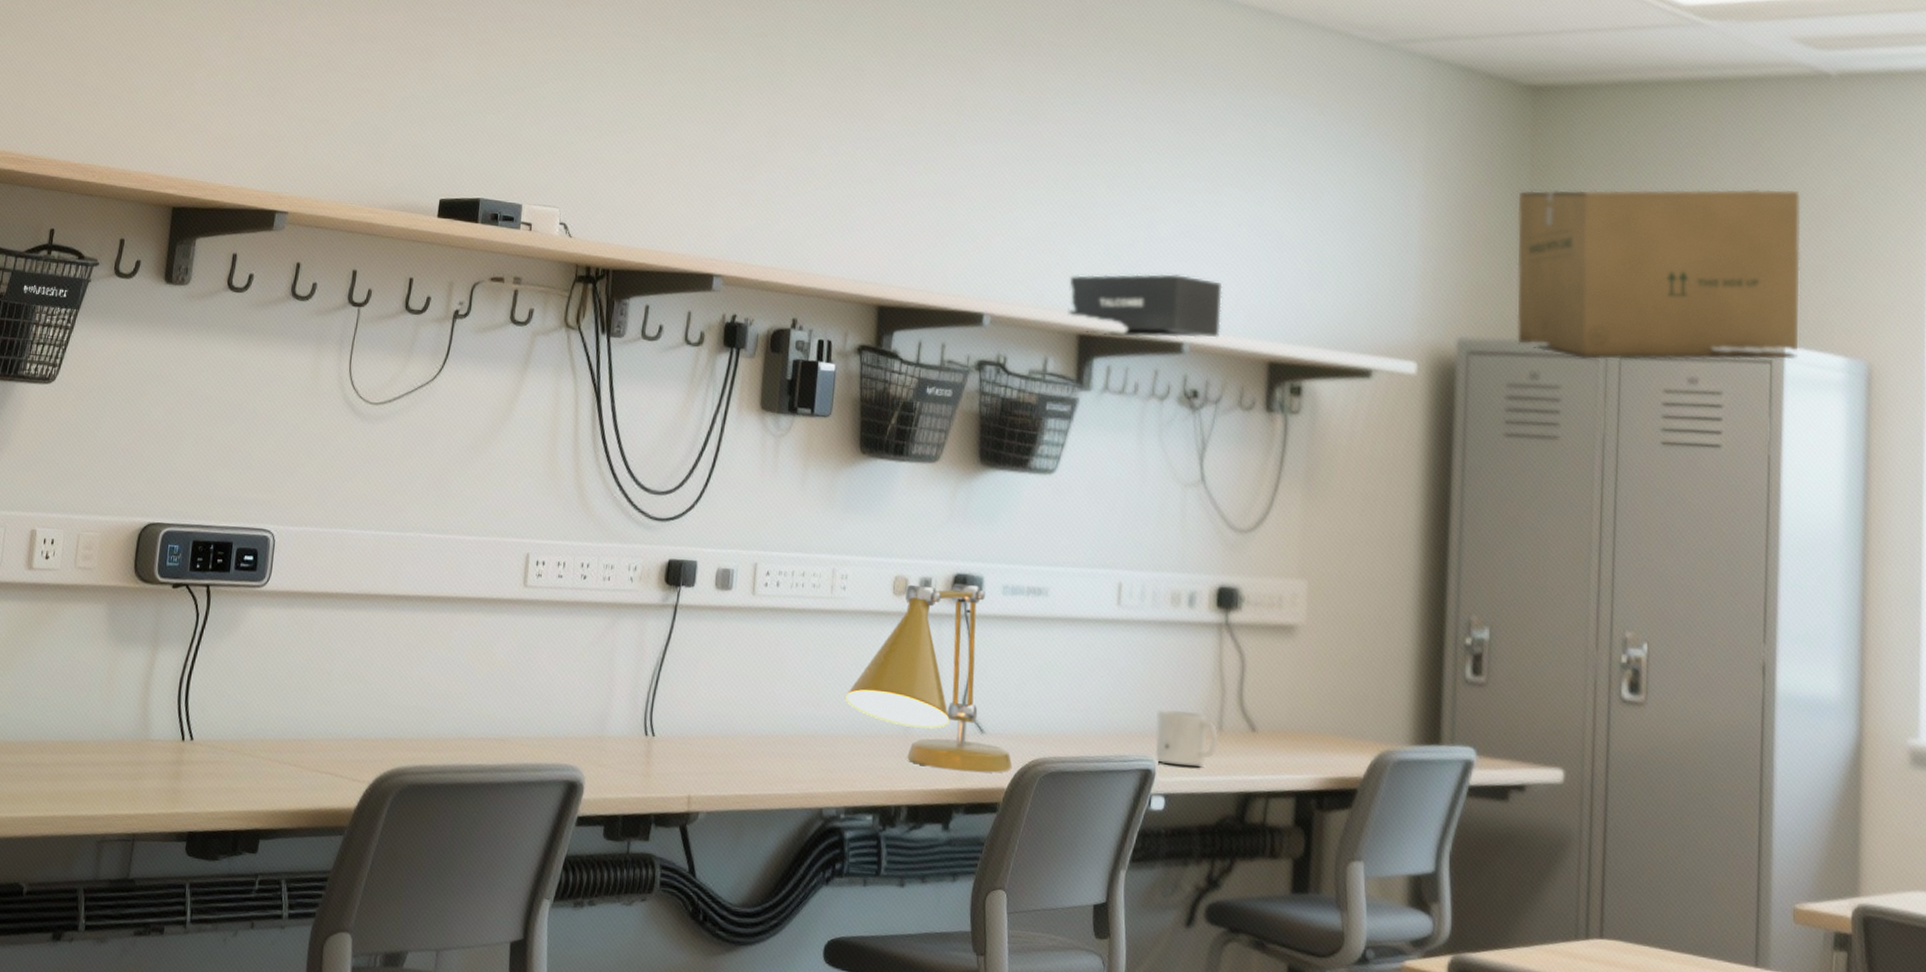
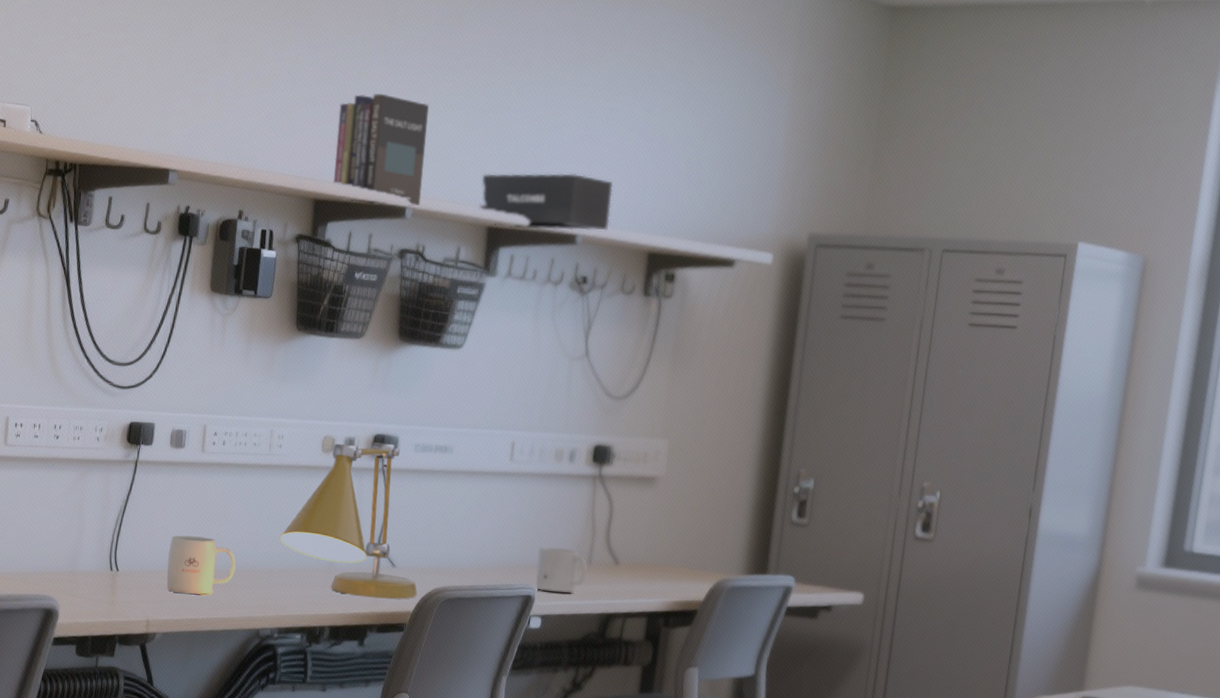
mug: none [711,693,793,766] -> present [166,535,236,595]
books: none [899,188,1006,312] -> present [333,93,429,206]
box: present [1517,189,1800,360] -> none [859,102,1107,254]

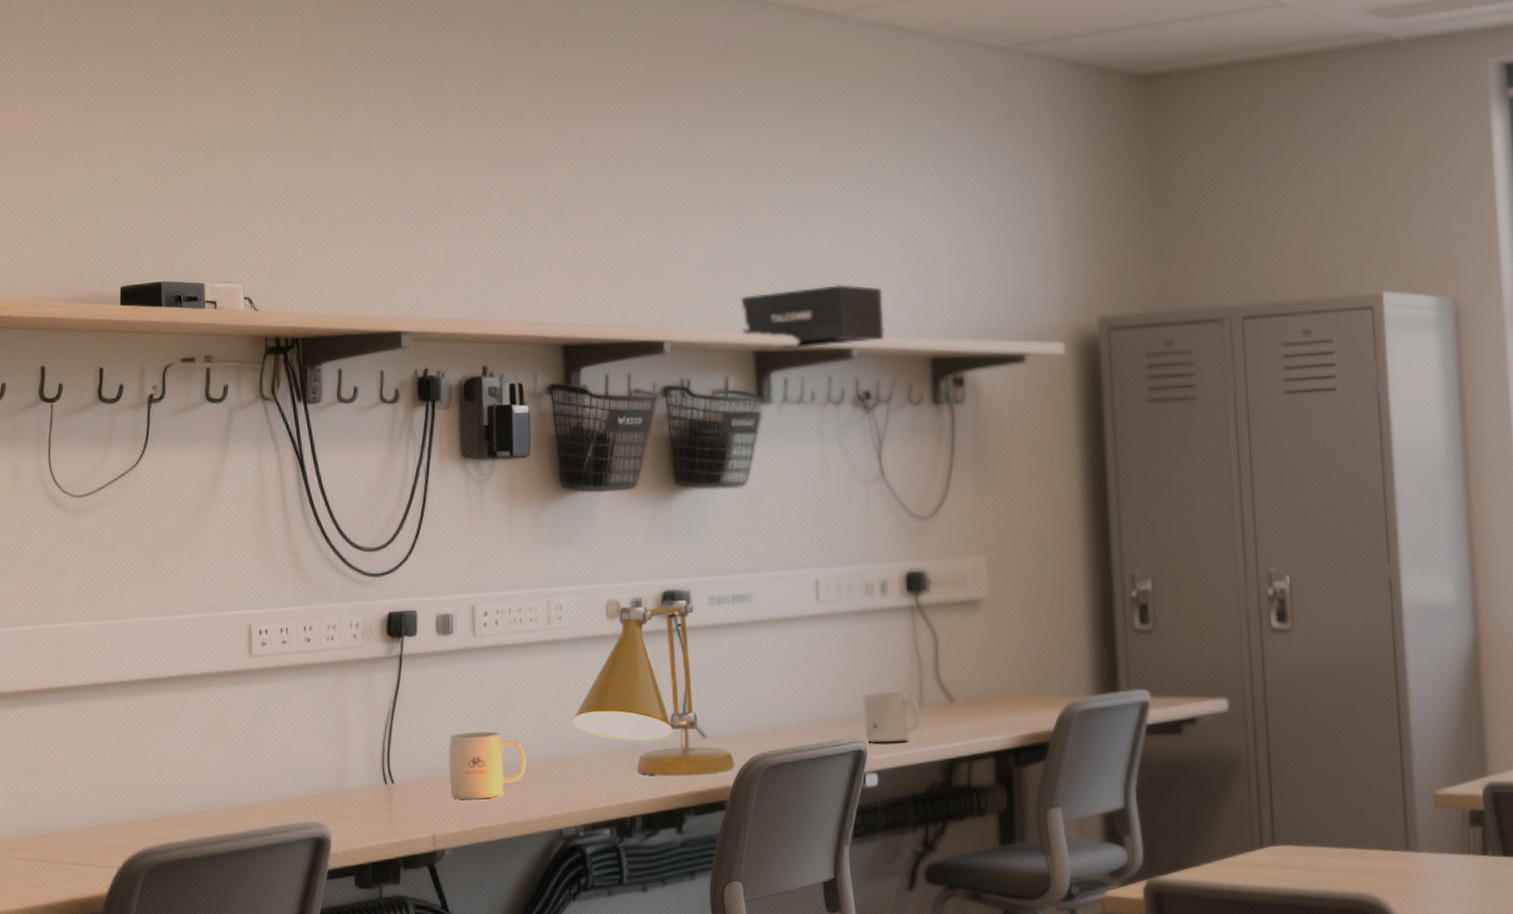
books: present [333,93,429,206] -> none [577,225,679,343]

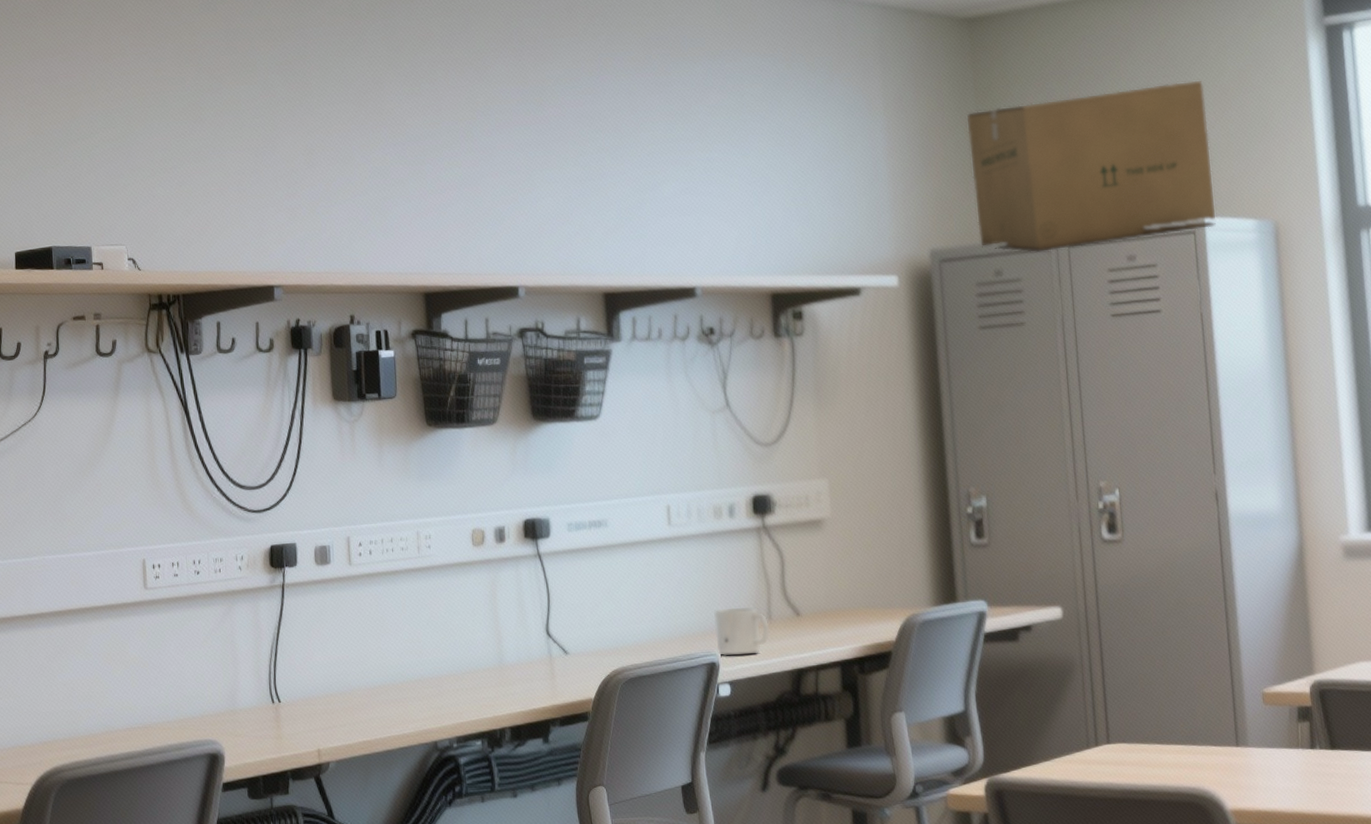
mug: present [448,731,527,800] -> none [329,653,402,716]
table lamp: present [572,599,736,777] -> none [443,526,597,691]
box: present [741,285,885,350] -> none [590,227,727,291]
box: none [1140,149,1394,323] -> present [967,80,1216,252]

